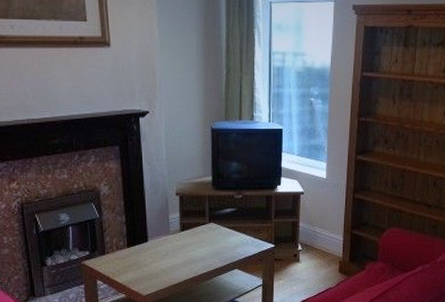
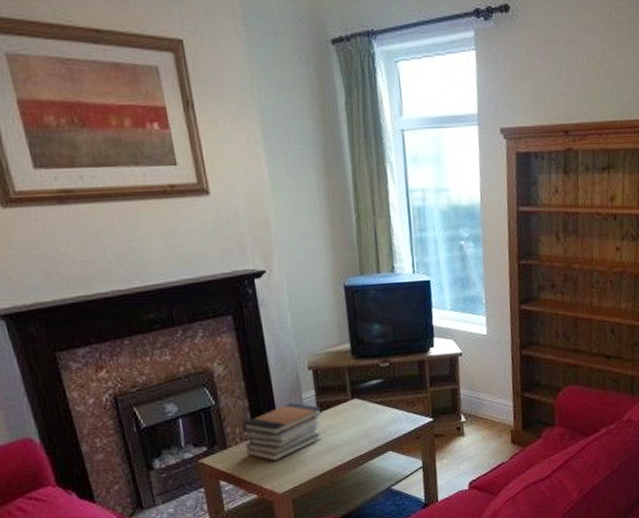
book stack: none [119,222,184,268] -> present [242,402,322,462]

